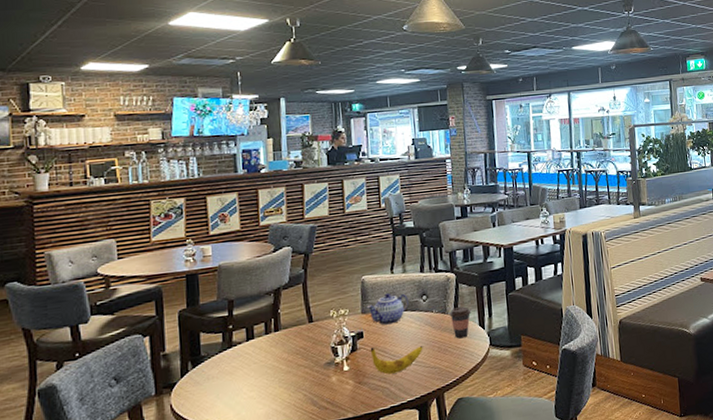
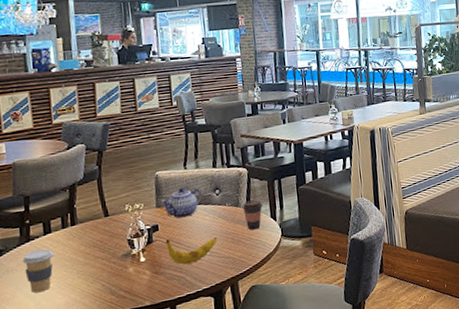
coffee cup: none [223,355,256,403] -> present [22,249,54,293]

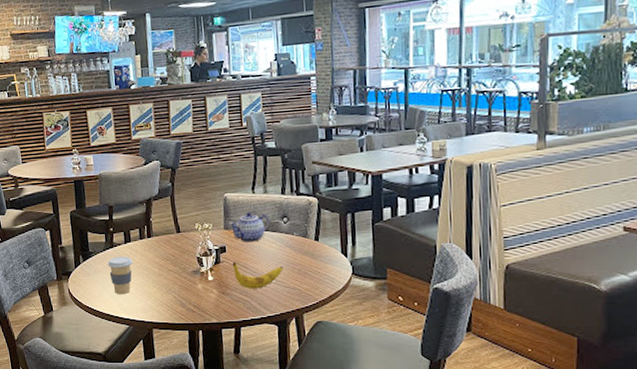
coffee cup: present [242,200,264,231] -> none [310,232,334,264]

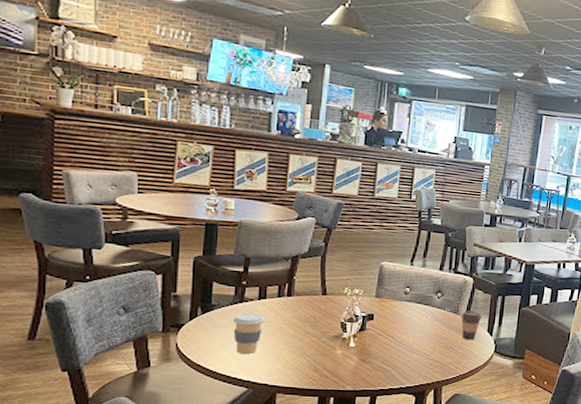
teapot: present [229,212,269,242] -> none [381,283,423,313]
banana: present [232,262,283,289] -> none [378,330,430,359]
coffee cup: none [310,232,334,264] -> present [461,311,483,340]

